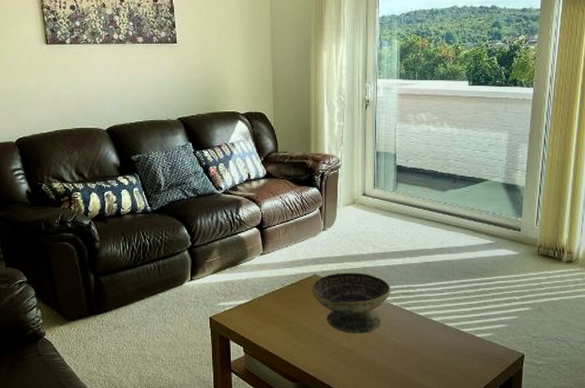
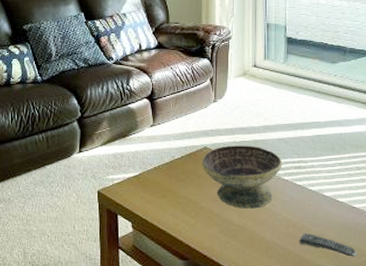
remote control: none [407,356,464,379] -> present [299,232,358,257]

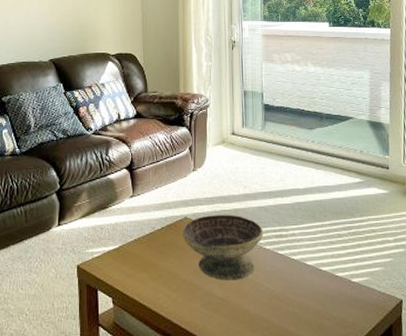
remote control: present [299,232,358,257] -> none [282,303,343,329]

